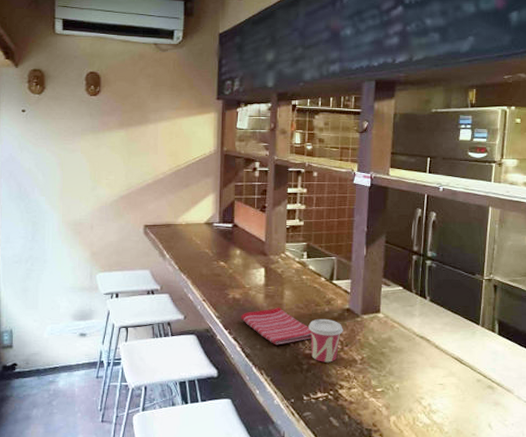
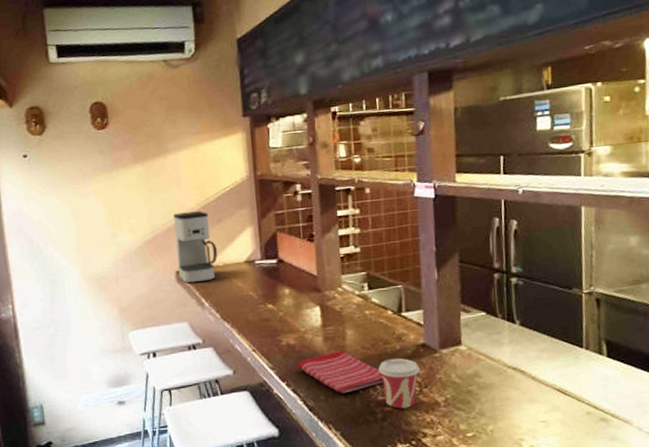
coffee maker: none [147,175,182,237] -> present [173,211,218,284]

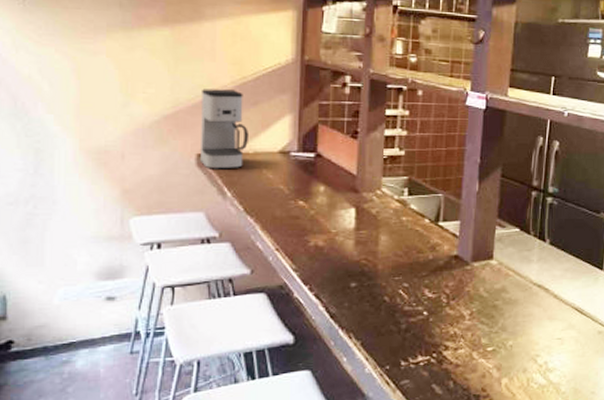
dish towel: present [298,349,384,394] -> none [325,255,412,302]
cup: present [378,358,420,409] -> none [408,268,450,320]

